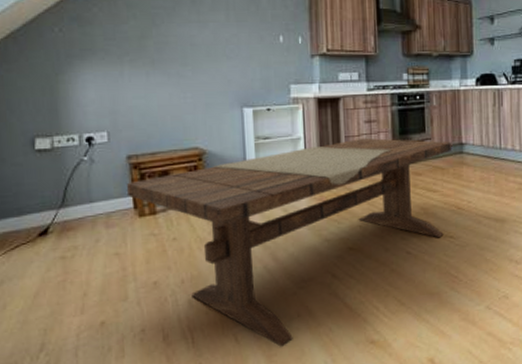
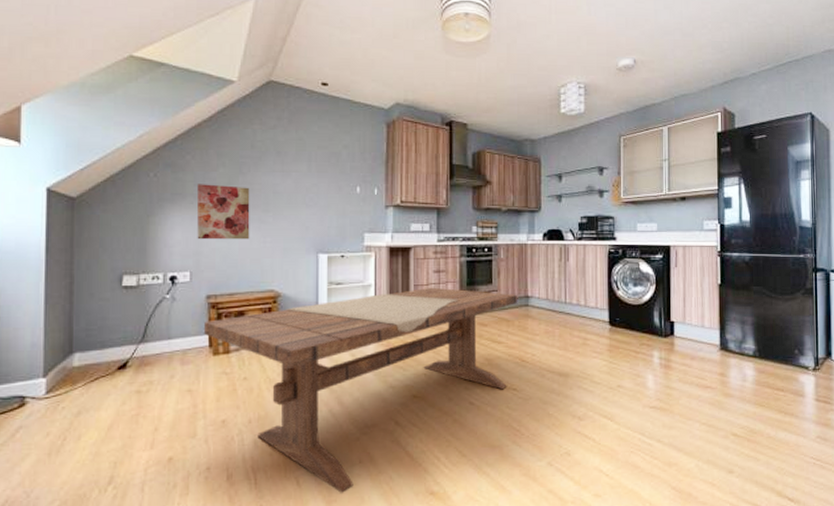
wall art: none [107,38,169,98] -> present [196,184,250,240]

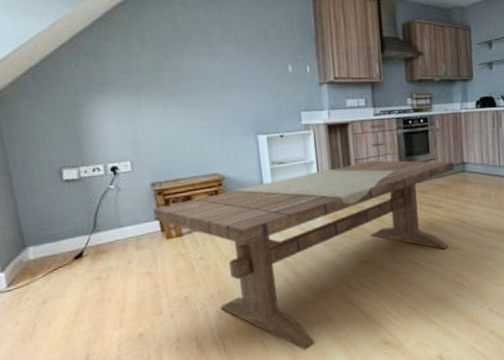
wall art: present [196,184,250,240] -> none [122,71,186,129]

